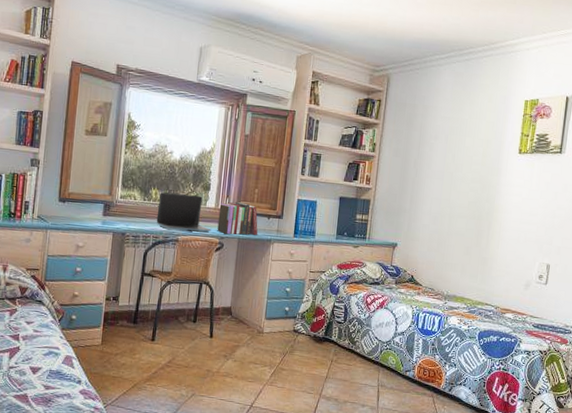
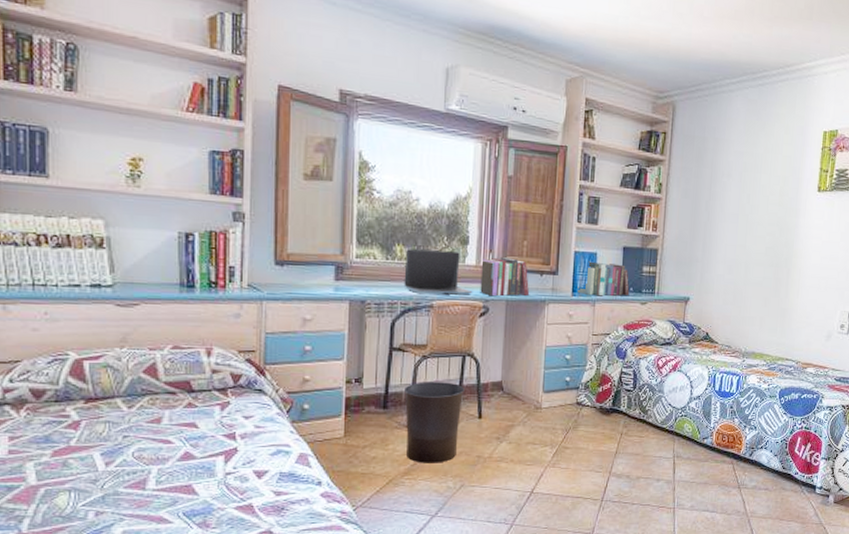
waste bin: none [149,303,200,374] -> present [404,381,465,463]
books: none [298,208,344,240] -> present [577,261,630,297]

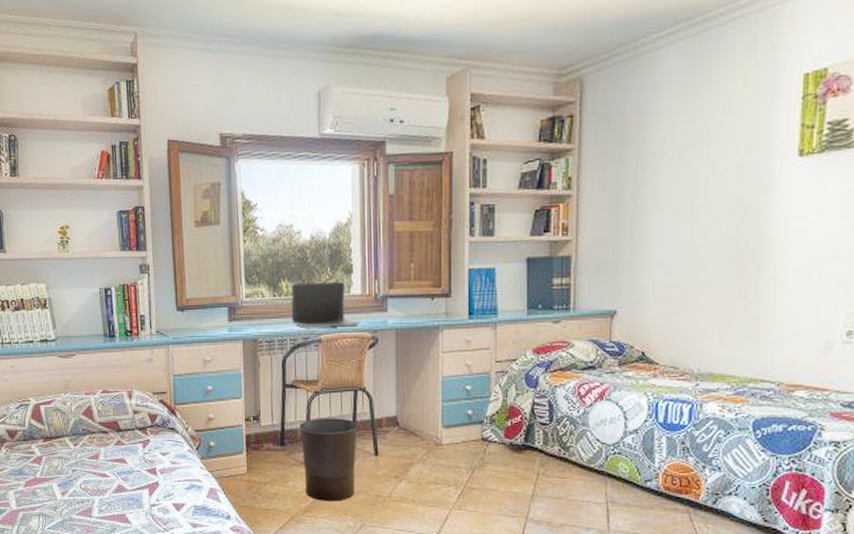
books: present [480,257,530,297] -> none [367,283,421,326]
books: present [577,261,630,297] -> none [475,278,538,318]

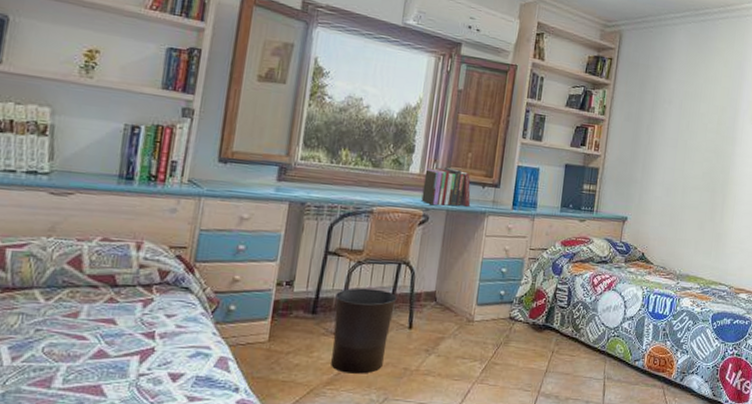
laptop computer: present [291,282,360,329] -> none [345,154,414,203]
books: none [367,283,421,326] -> present [421,167,471,208]

